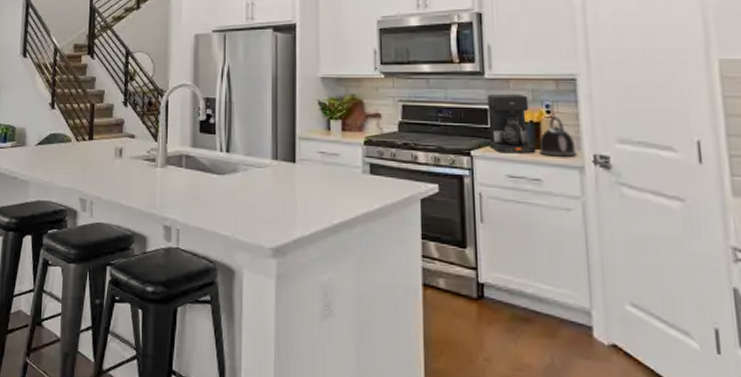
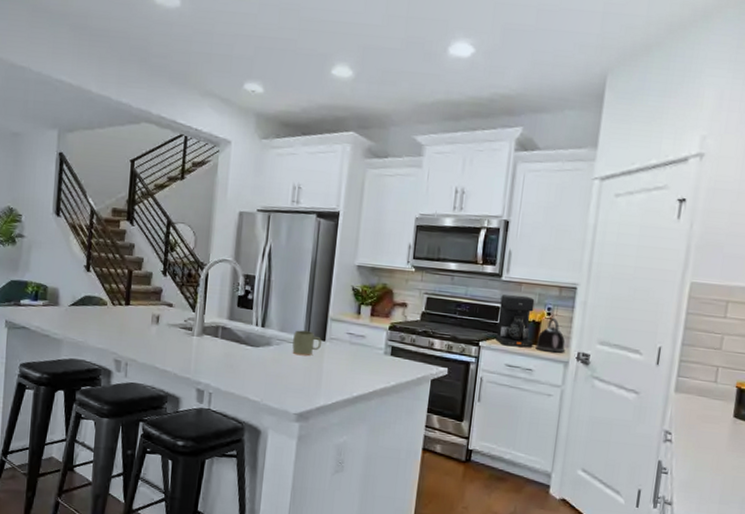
mug: none [261,153,293,182] -> present [292,330,322,356]

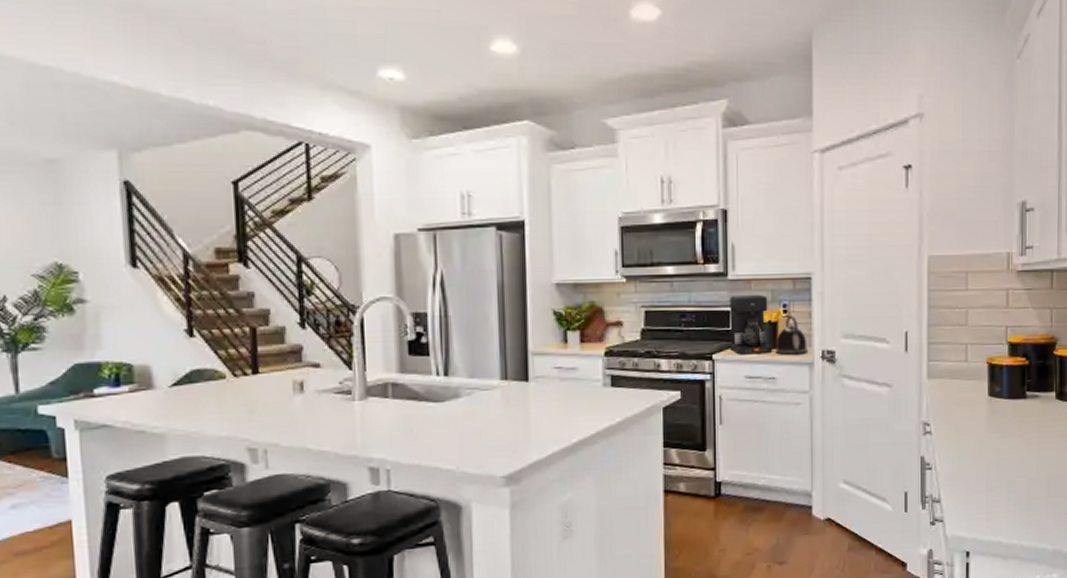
mug: present [292,330,322,356] -> none [487,372,525,404]

